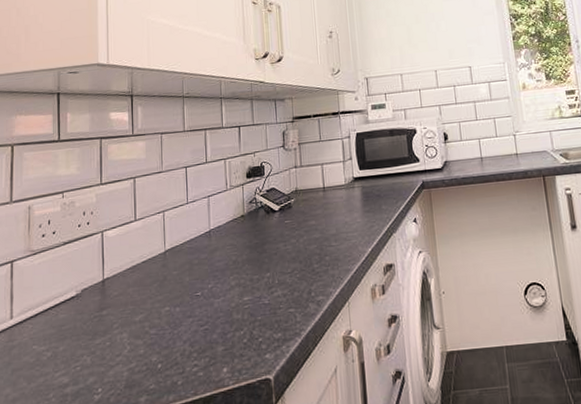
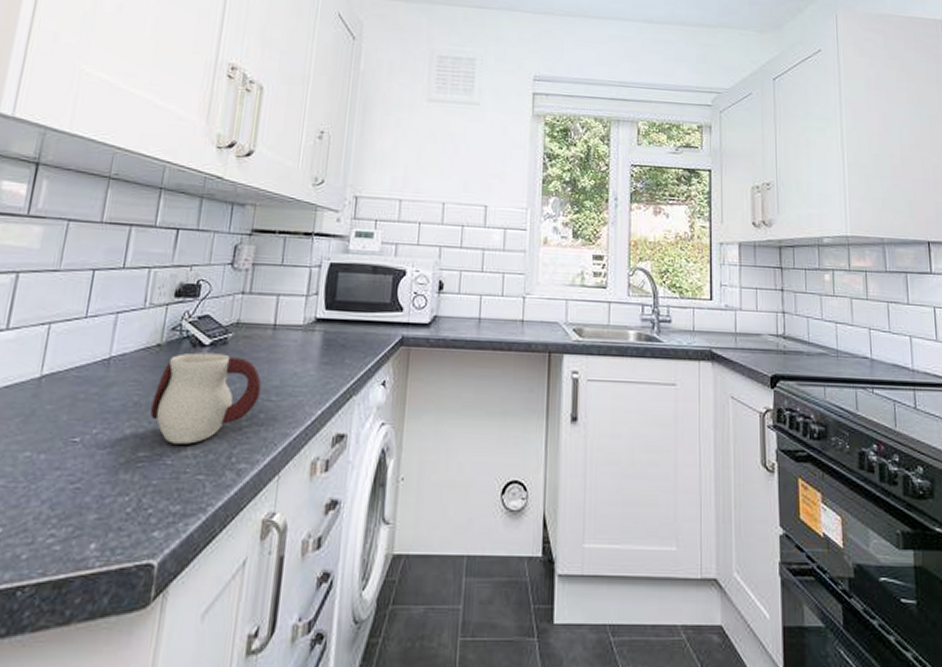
mug: none [246,215,324,288] -> present [150,352,262,444]

